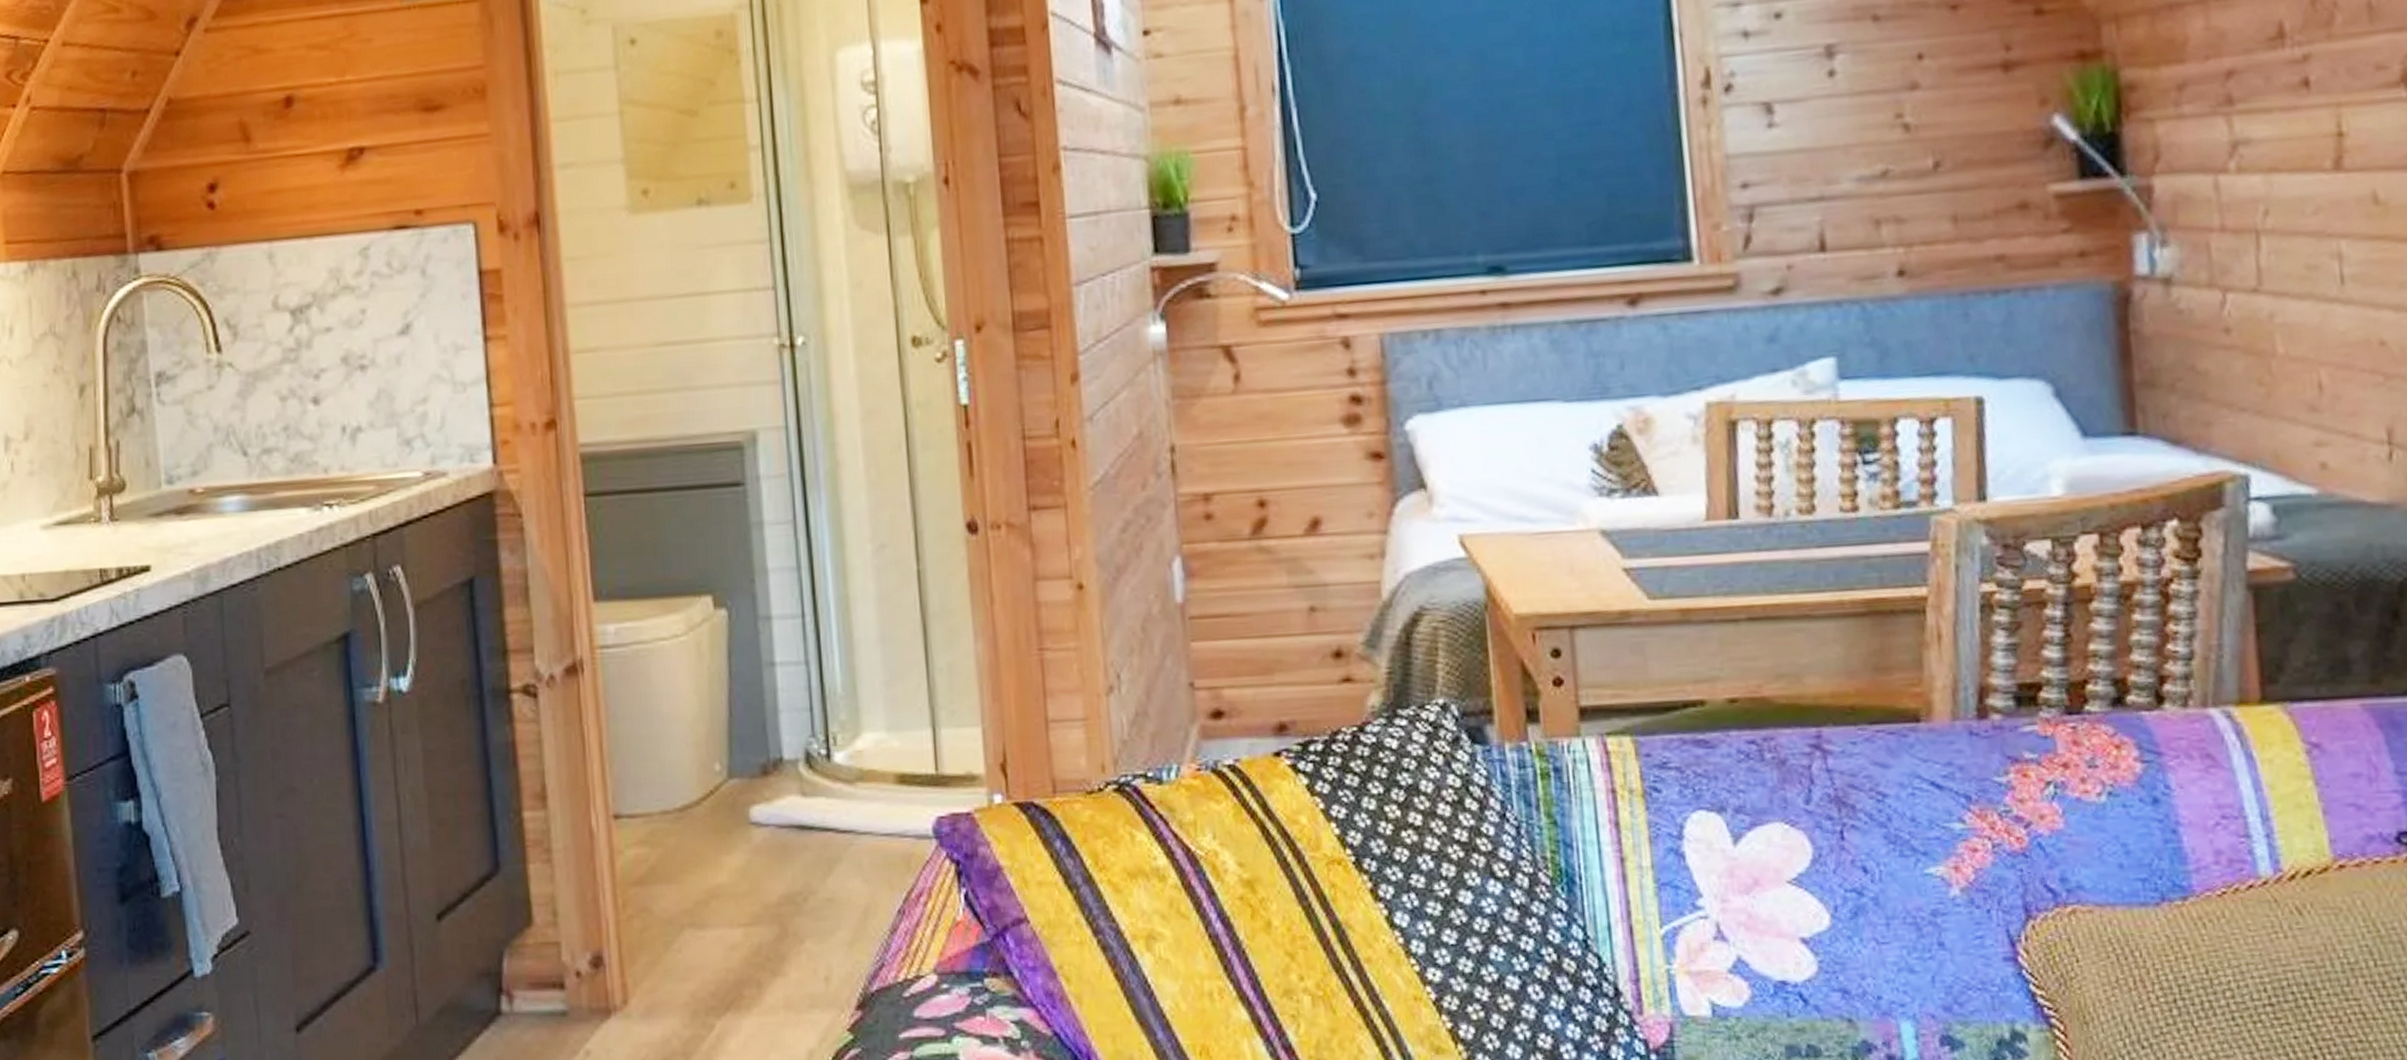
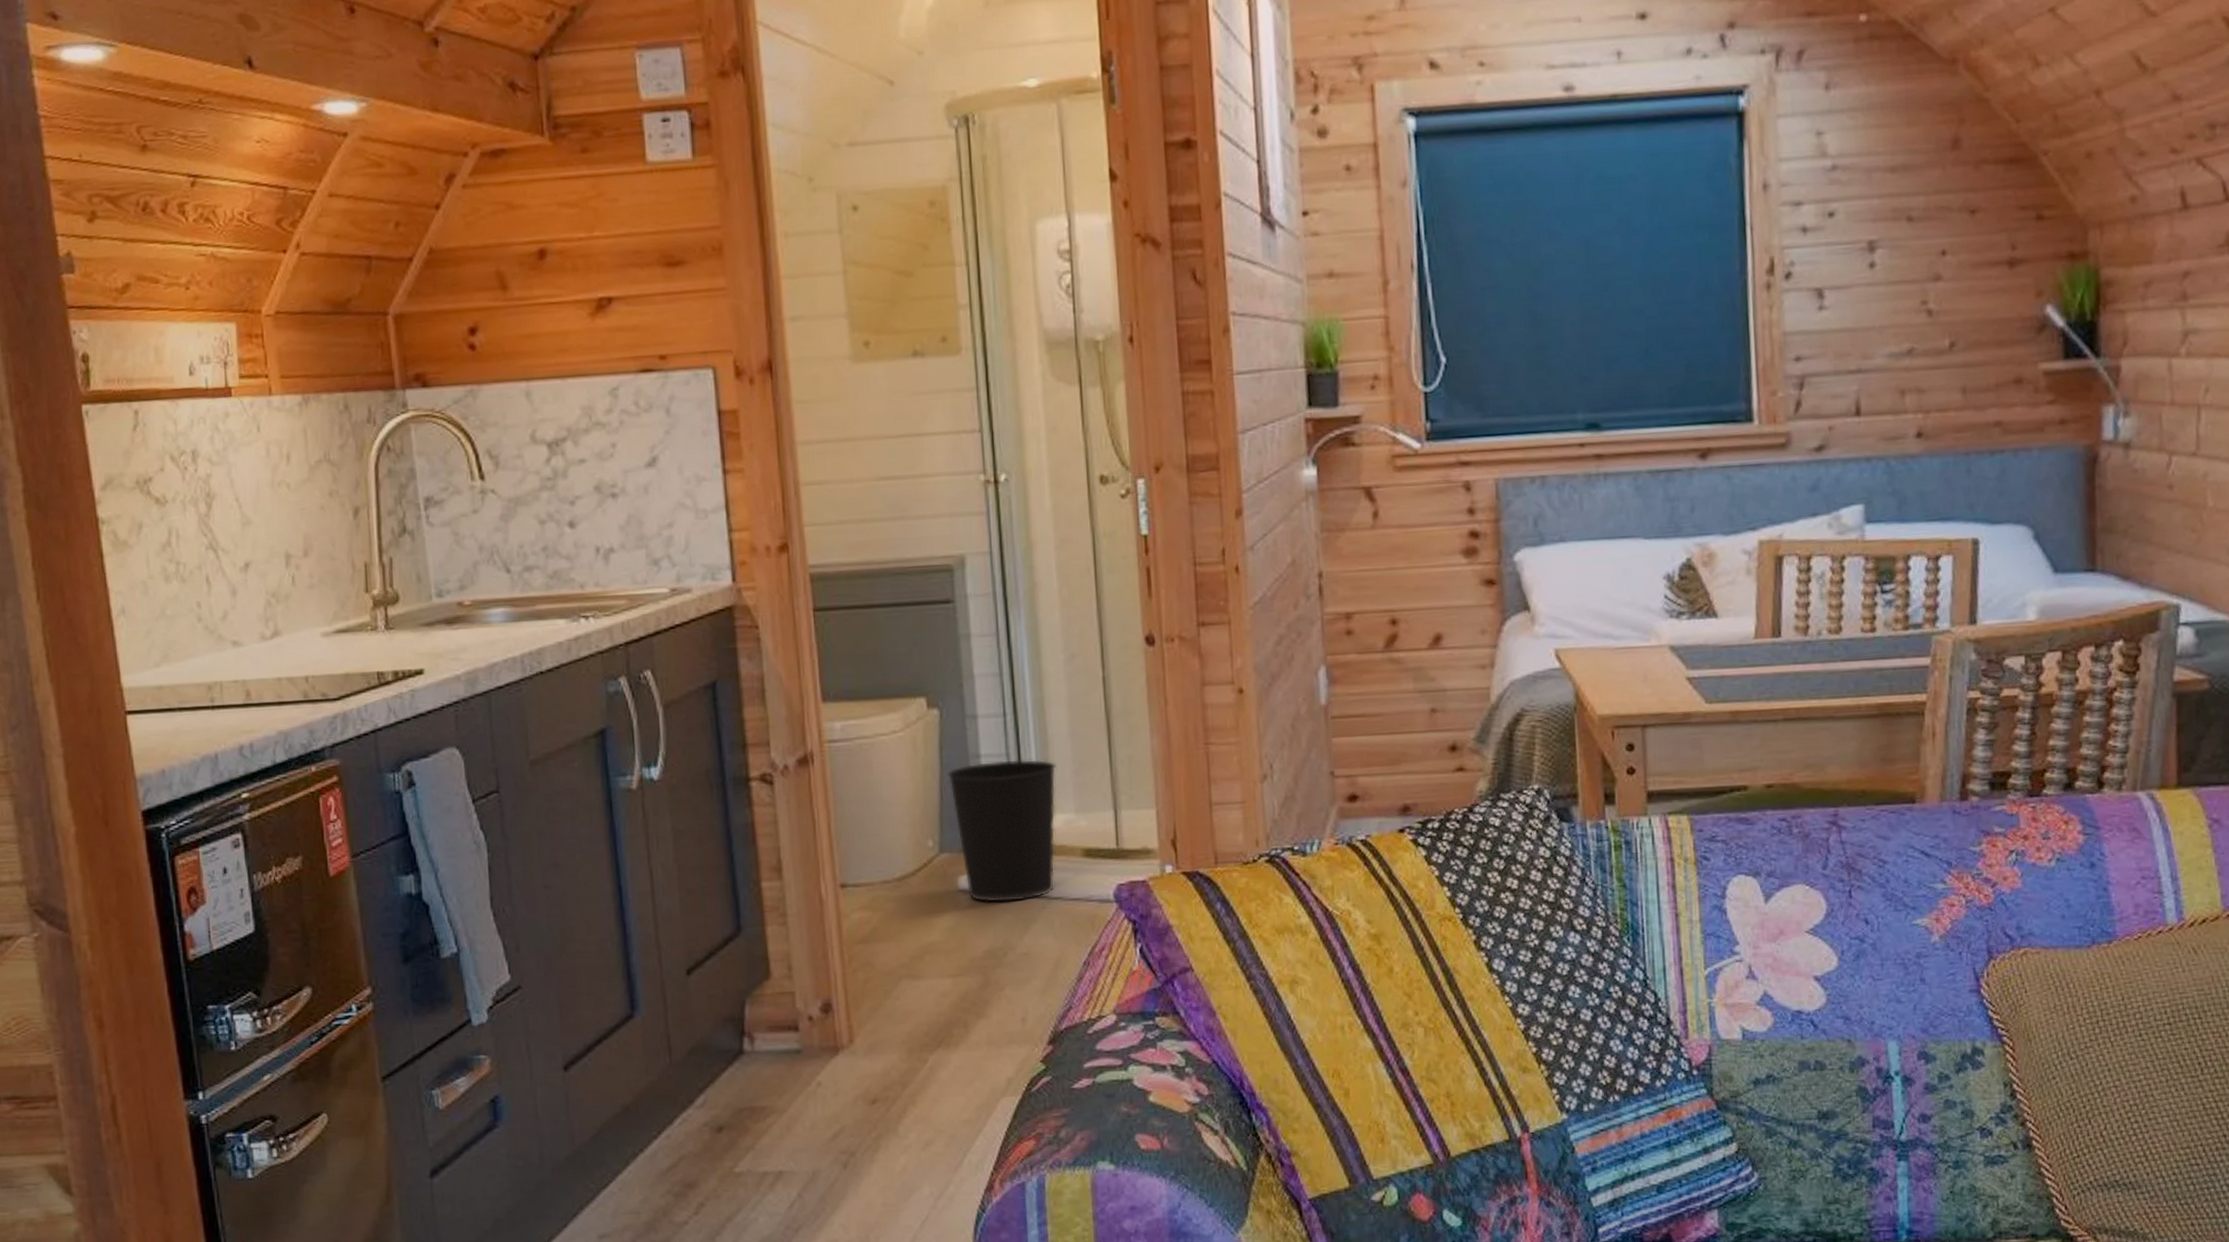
wastebasket: none [736,668,864,838] -> present [946,759,1056,902]

